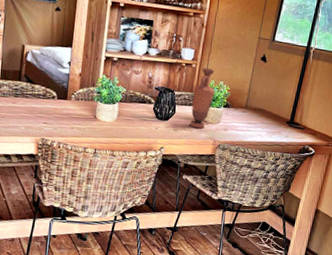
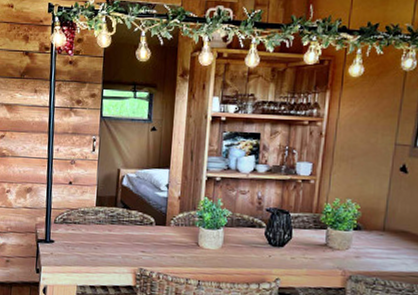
vase: present [189,67,215,129] -> none [310,183,341,257]

